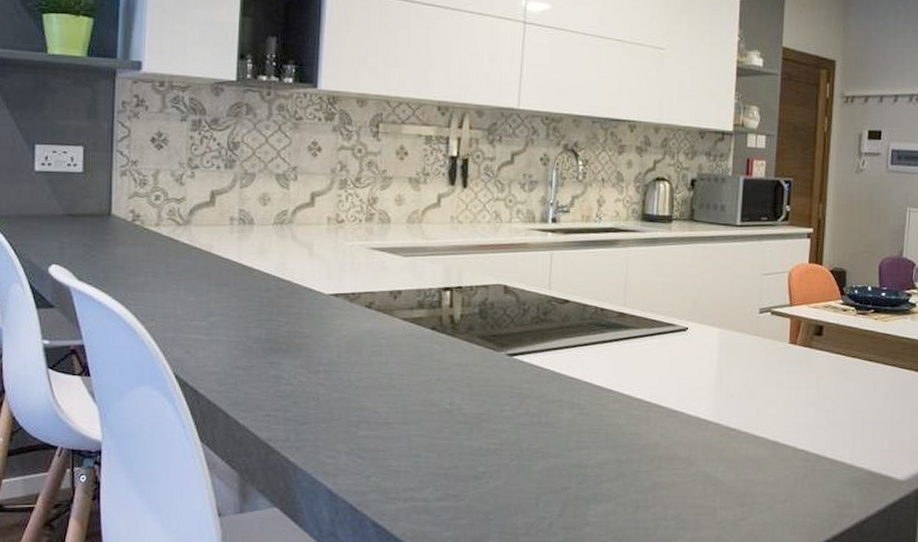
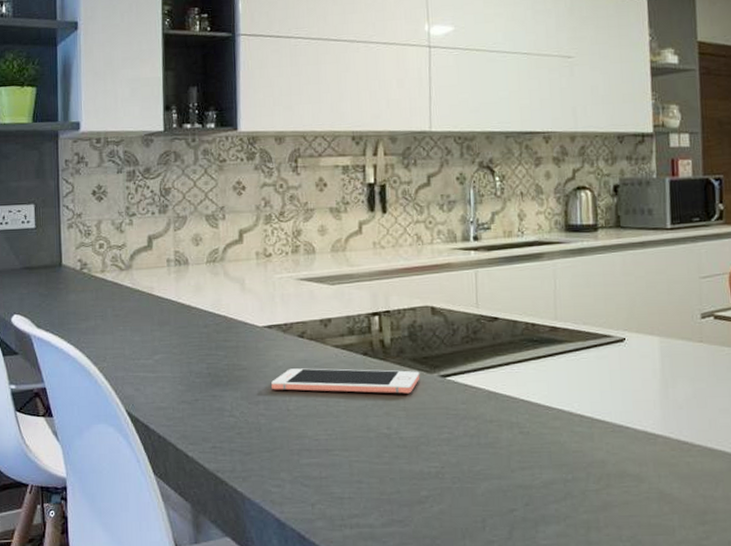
cell phone: none [334,339,487,371] -> present [271,368,420,394]

